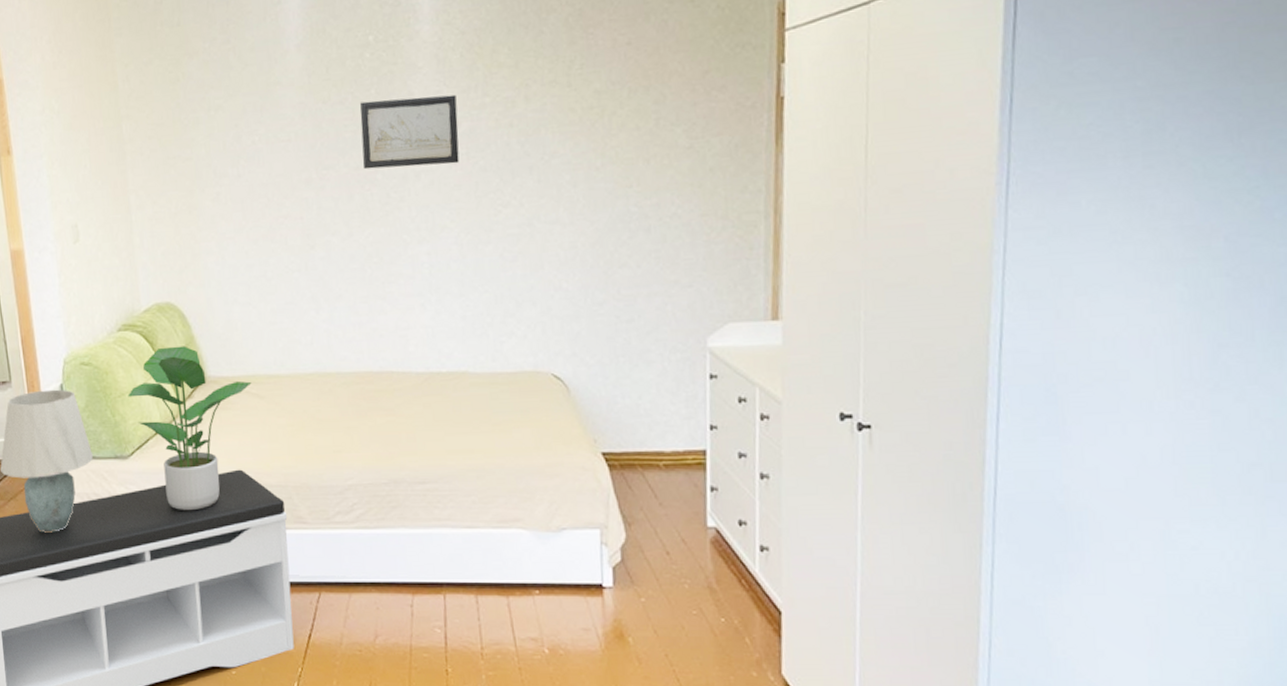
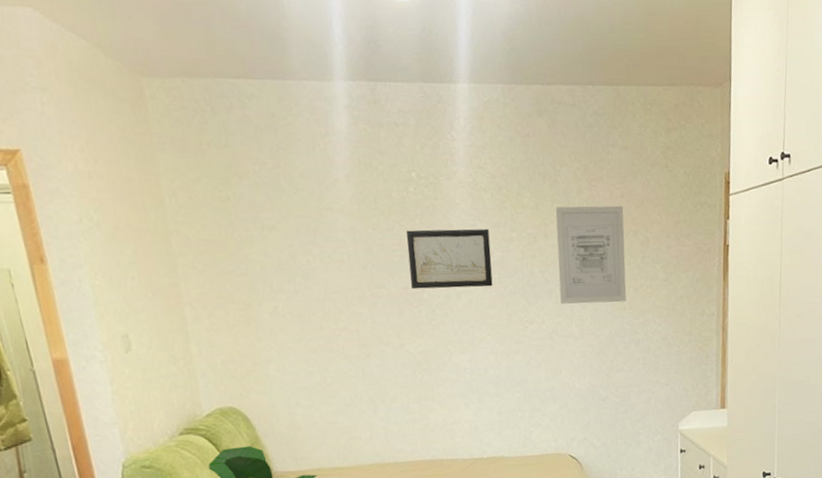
wall art: none [539,56,633,182] -> present [555,205,626,304]

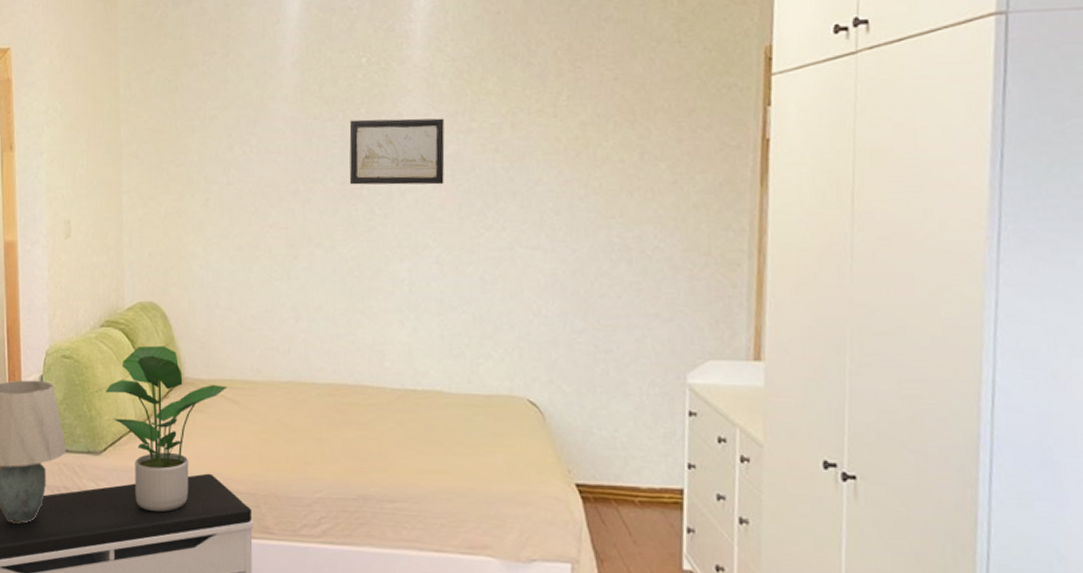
wall art: present [555,205,626,304] -> none [526,90,617,209]

